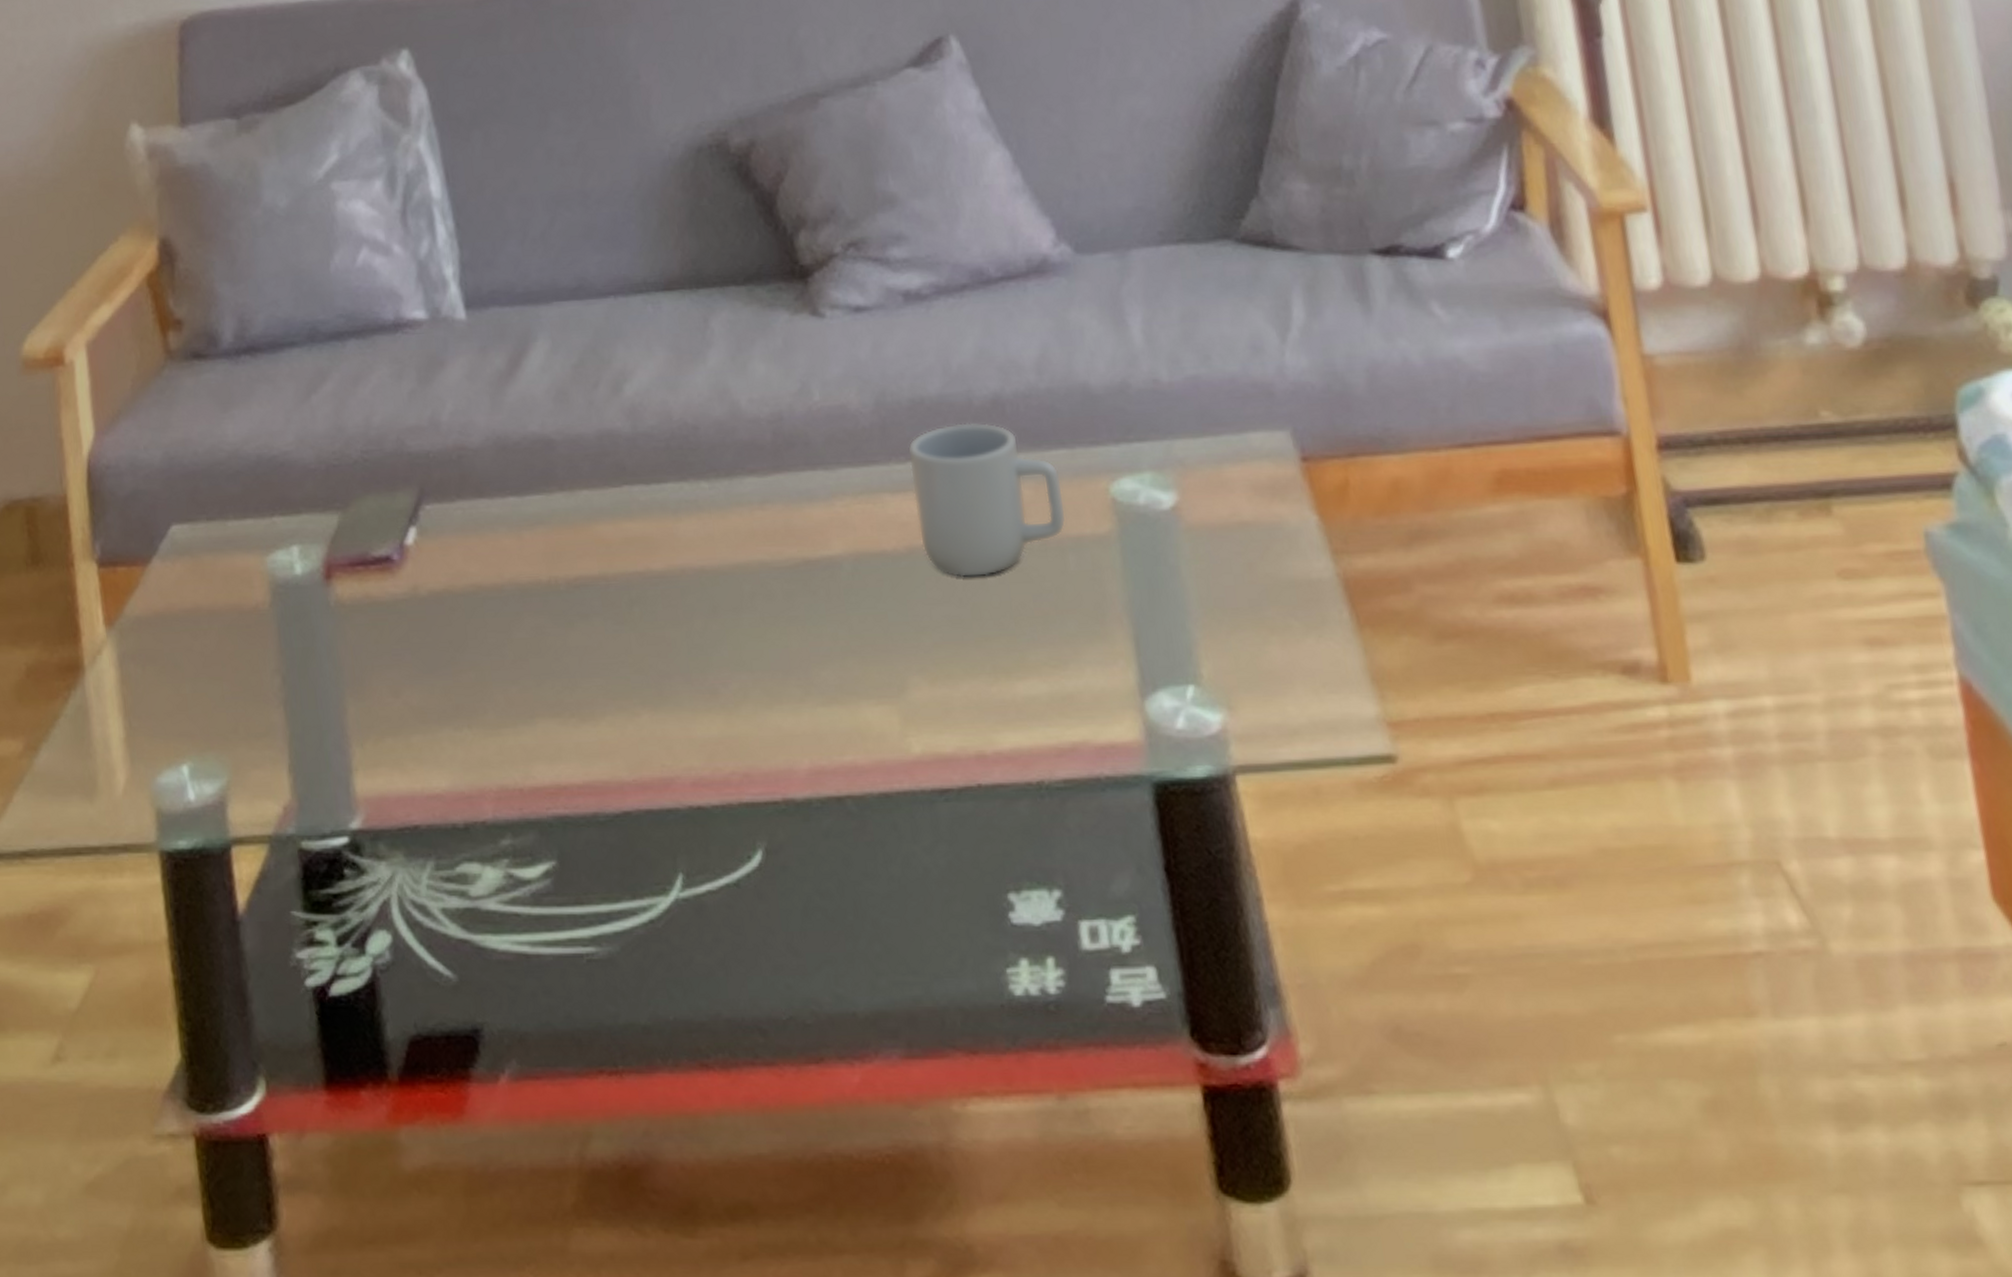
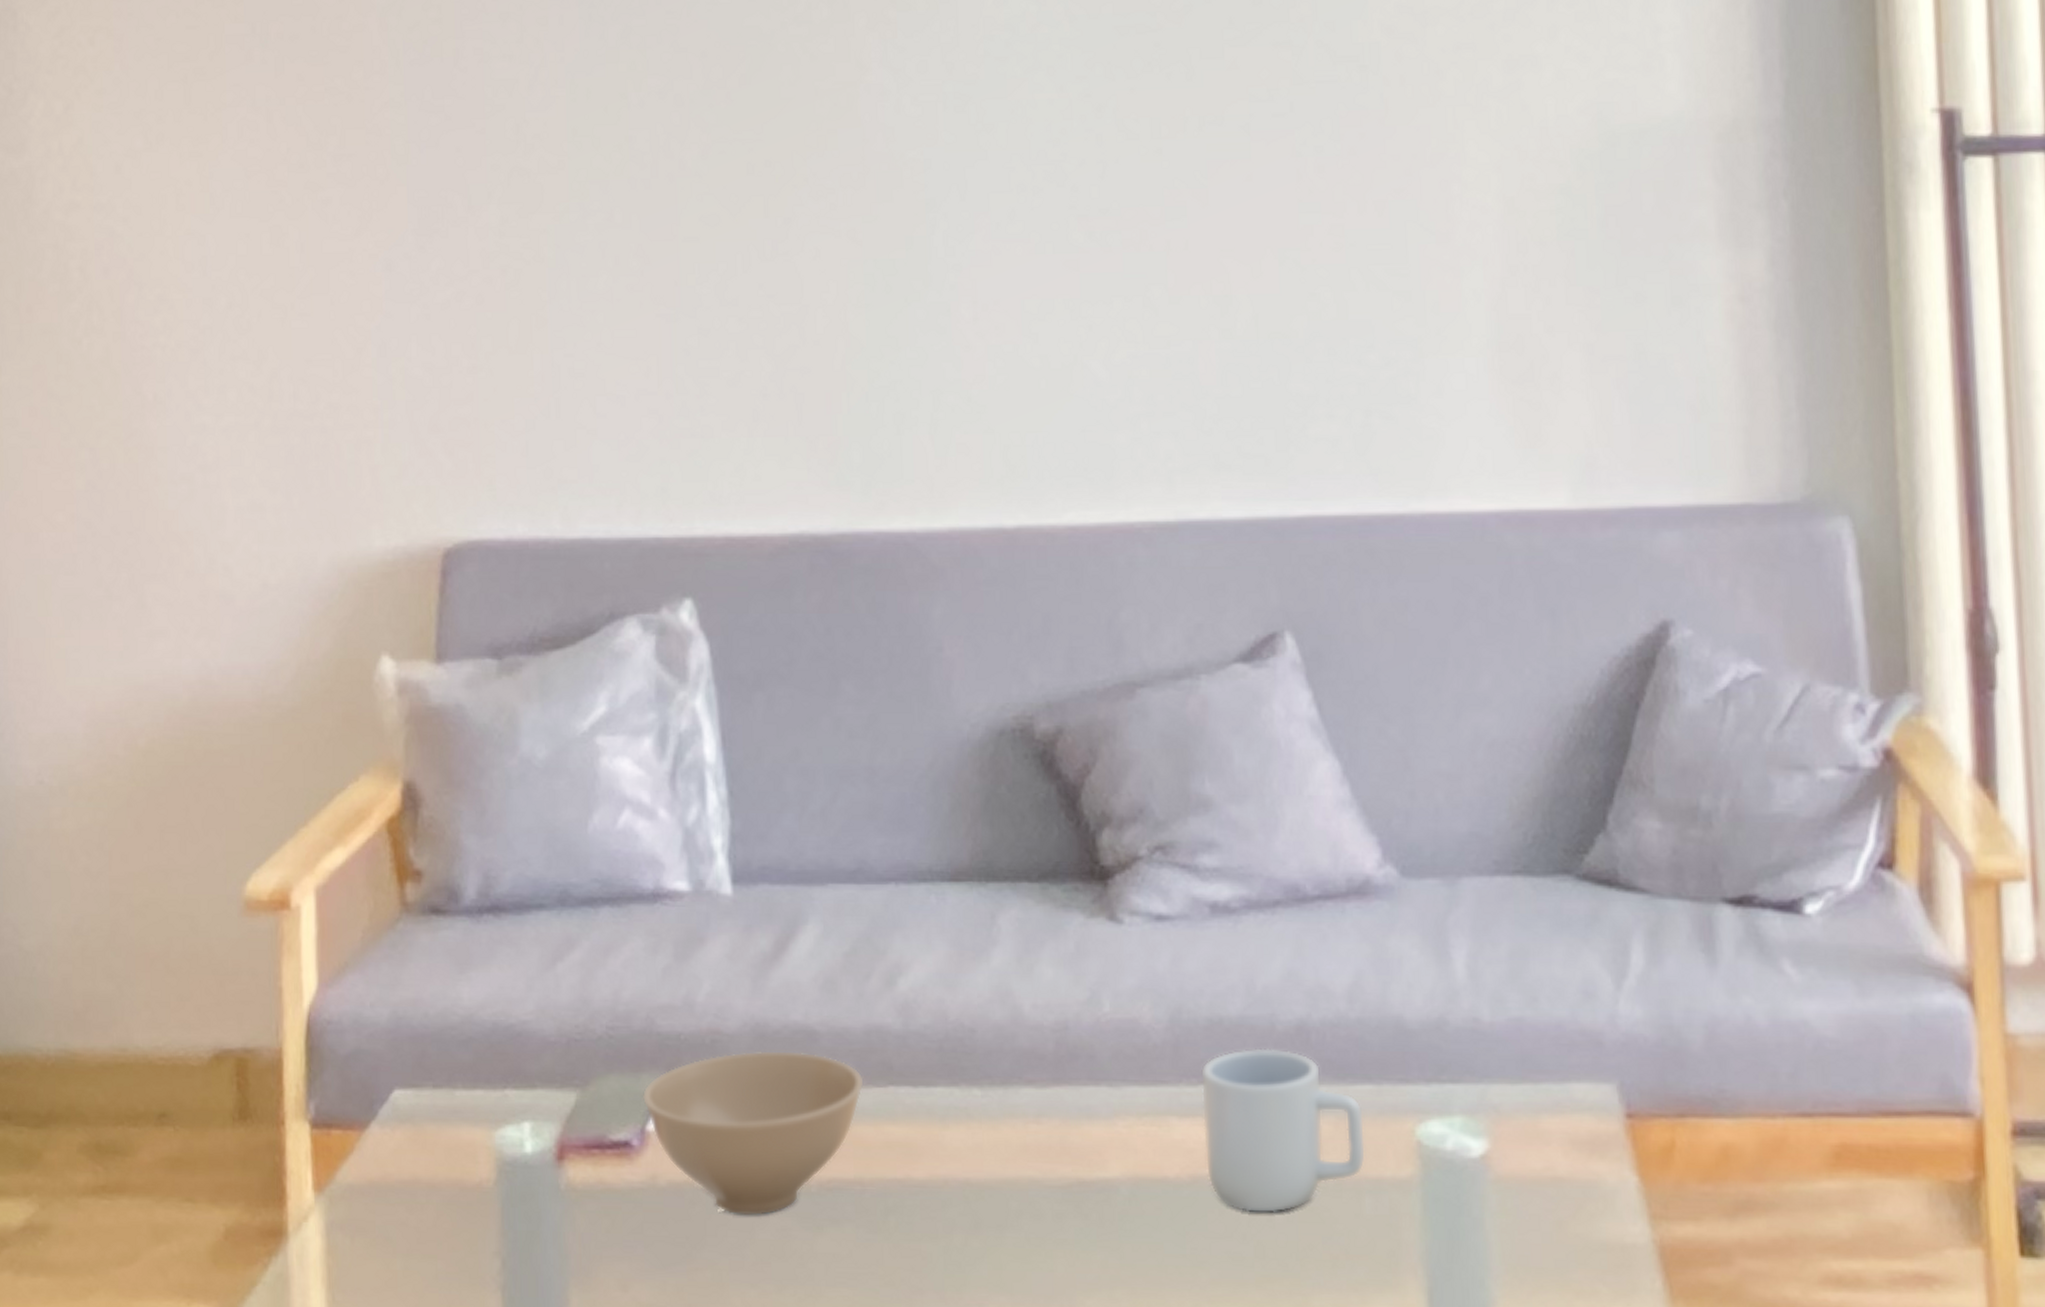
bowl: none [398,460,601,618] -> present [642,1050,864,1216]

